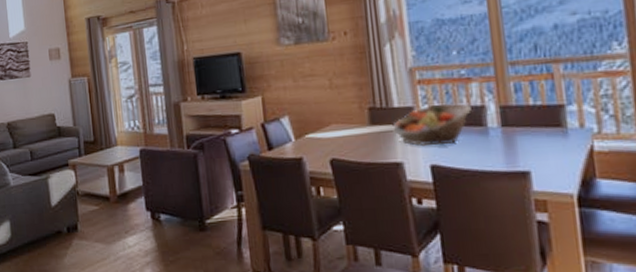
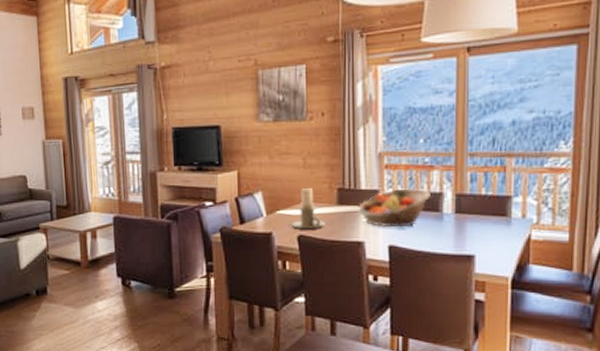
candle holder: none [320,108,359,152] -> present [290,187,326,228]

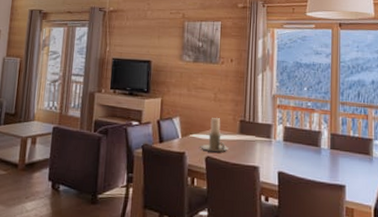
fruit basket: present [358,188,430,228] -> none [255,125,312,157]

